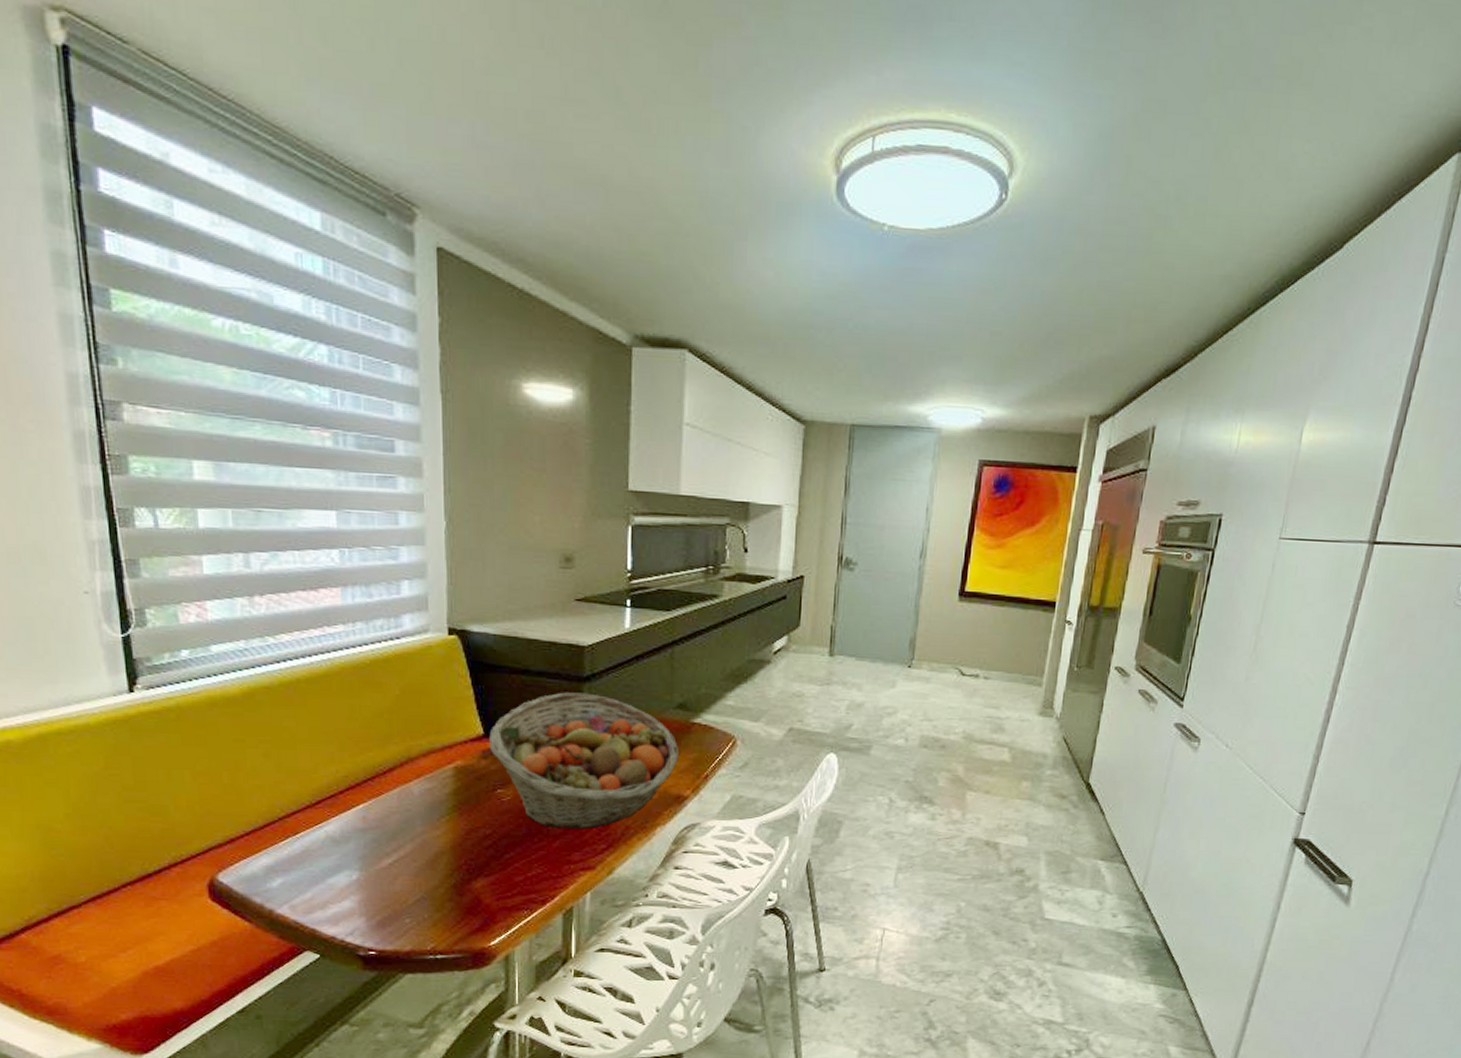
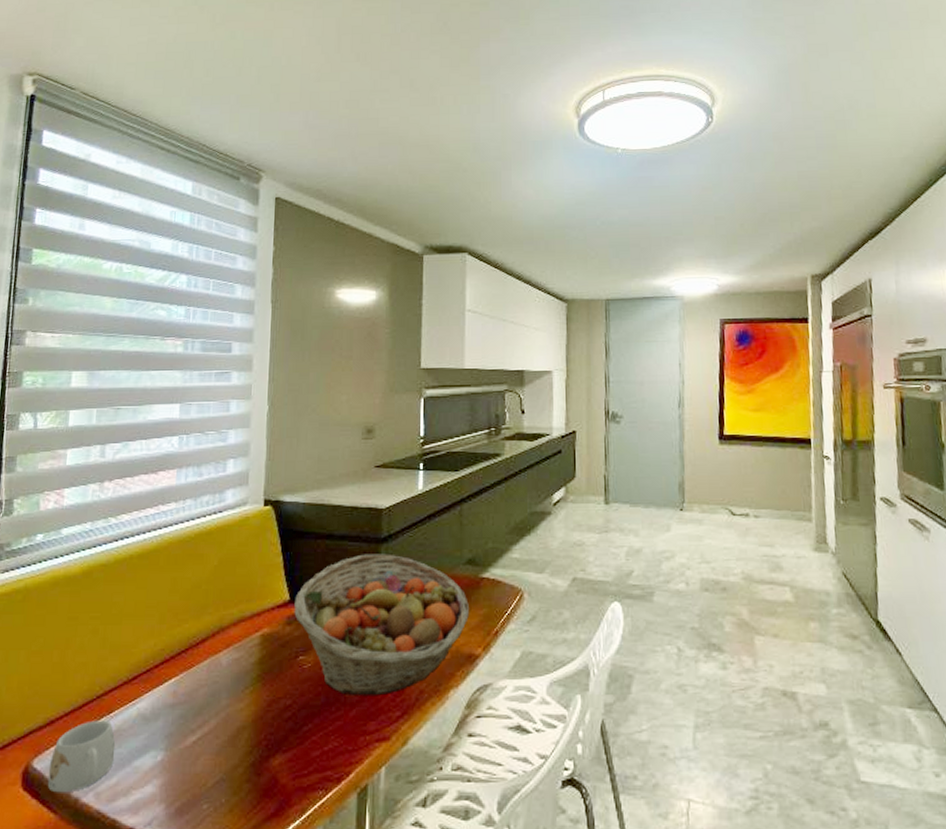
mug: none [236,840,307,905] -> present [47,720,116,793]

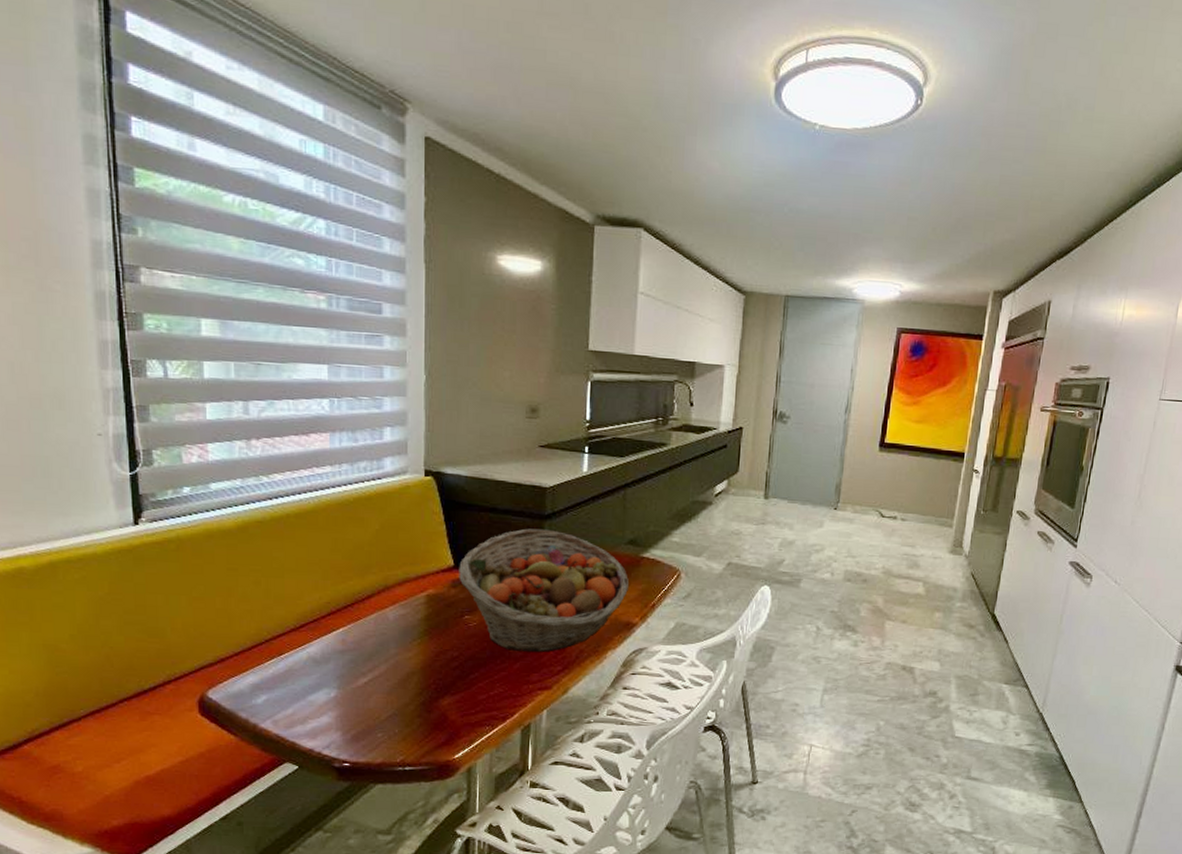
mug: present [47,720,116,793] -> none [224,660,289,720]

